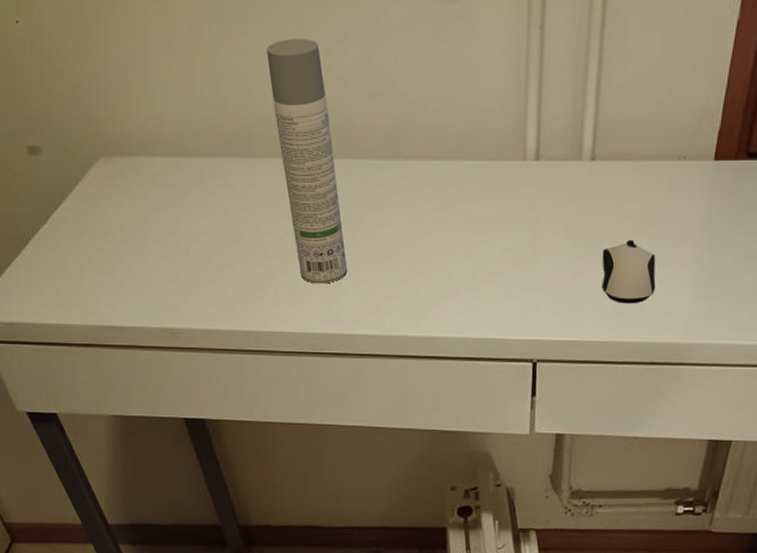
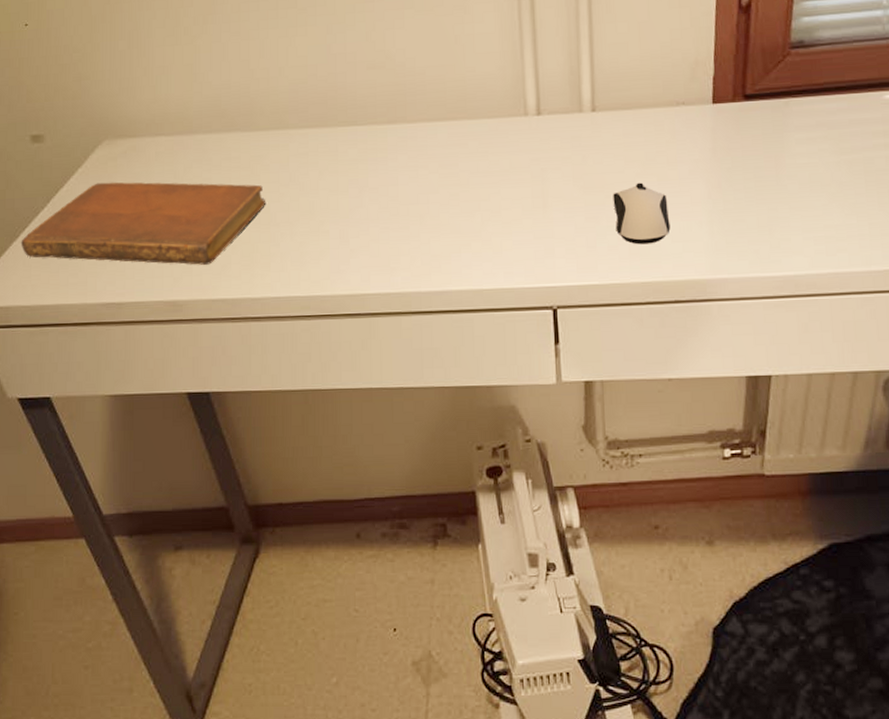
notebook: none [22,202,262,294] -> present [21,182,266,265]
spray bottle: present [266,39,347,284] -> none [268,22,354,247]

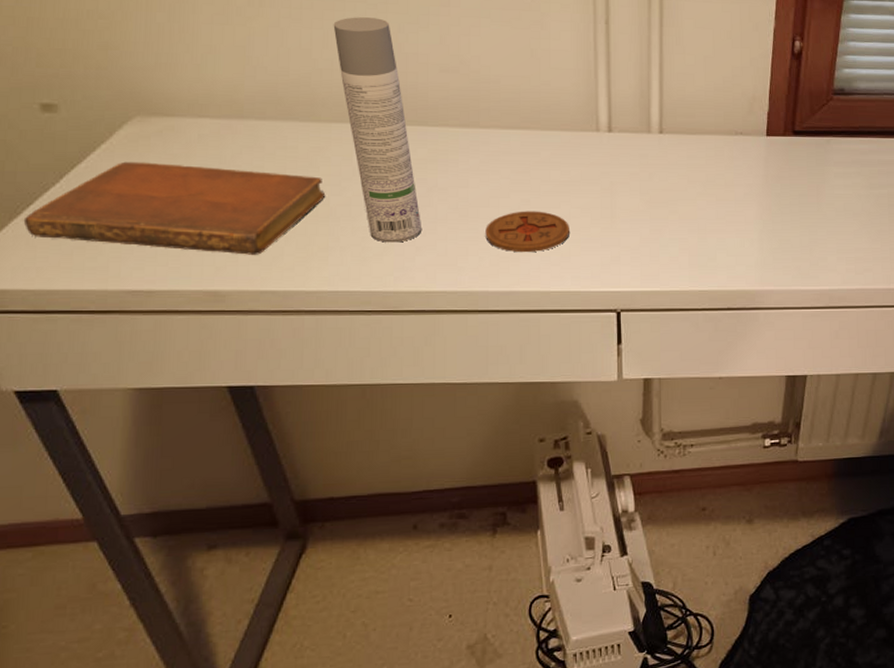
spray bottle: none [268,22,354,247] -> present [333,17,421,243]
coaster: none [416,205,500,250] -> present [485,211,569,253]
computer mouse: present [613,182,671,245] -> none [676,201,726,257]

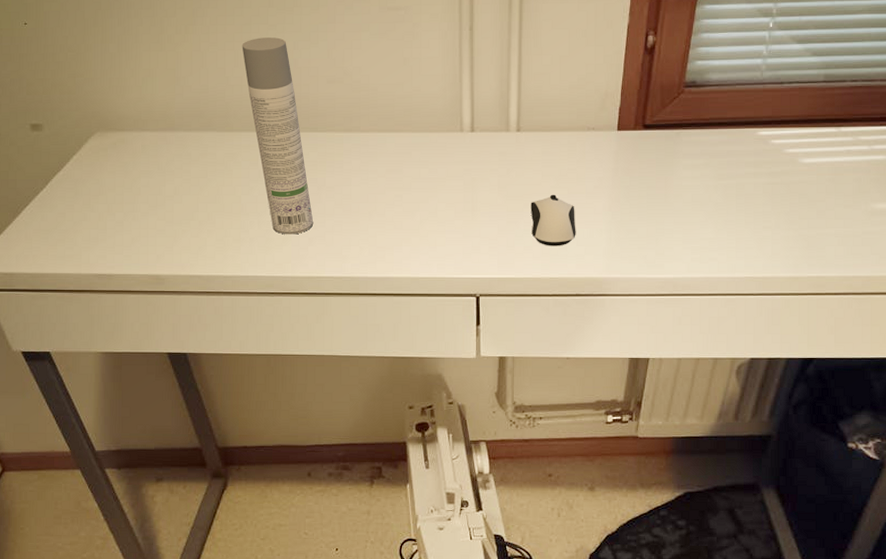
notebook: present [23,161,326,255] -> none [22,169,238,245]
coaster: present [485,211,569,253] -> none [365,205,436,243]
computer mouse: none [676,201,726,257] -> present [530,194,576,246]

